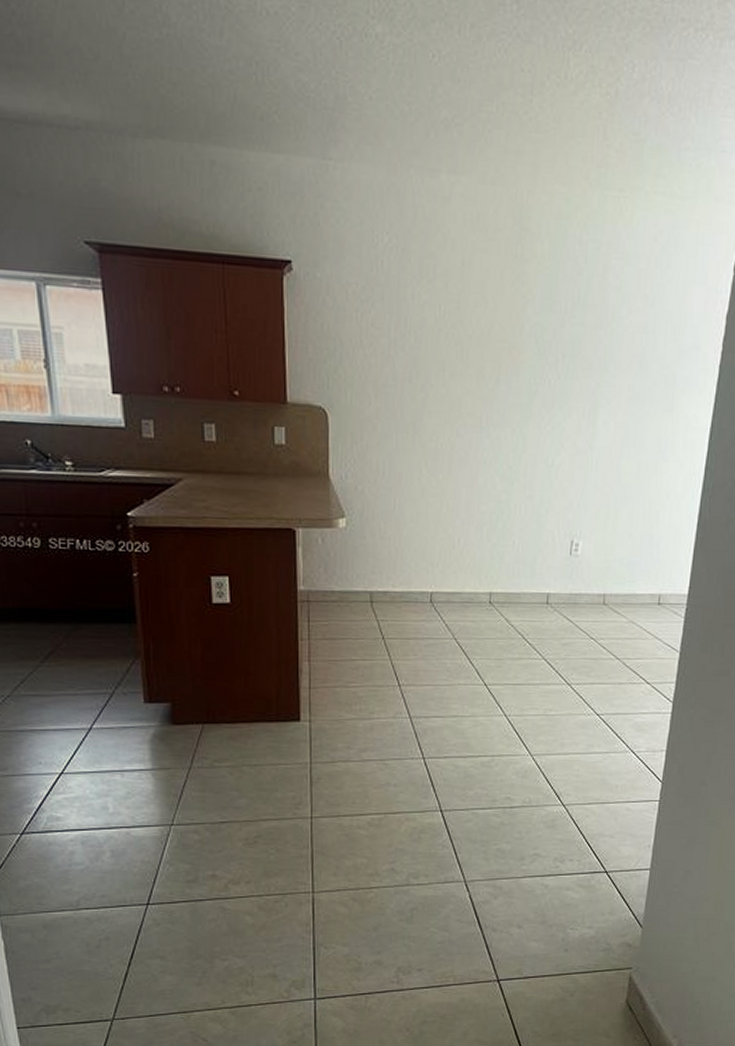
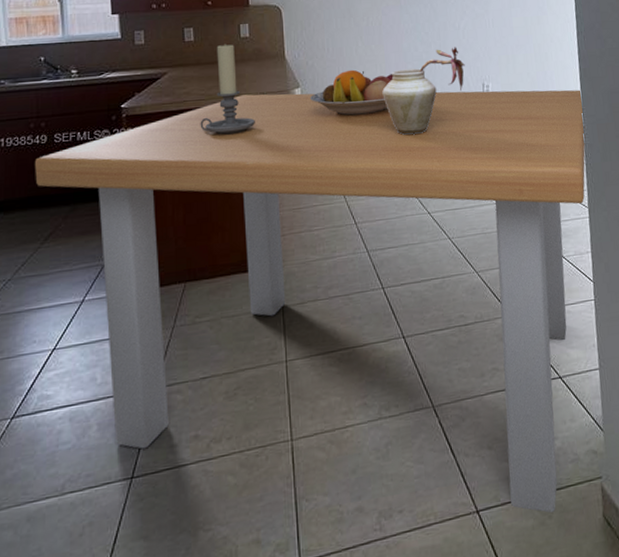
dining table: none [28,518,693,991] -> present [35,89,586,513]
candle holder: none [222,450,288,565] -> present [200,44,255,135]
fruit bowl: none [357,503,462,562] -> present [310,69,394,116]
vase: none [446,489,553,593] -> present [382,47,465,136]

